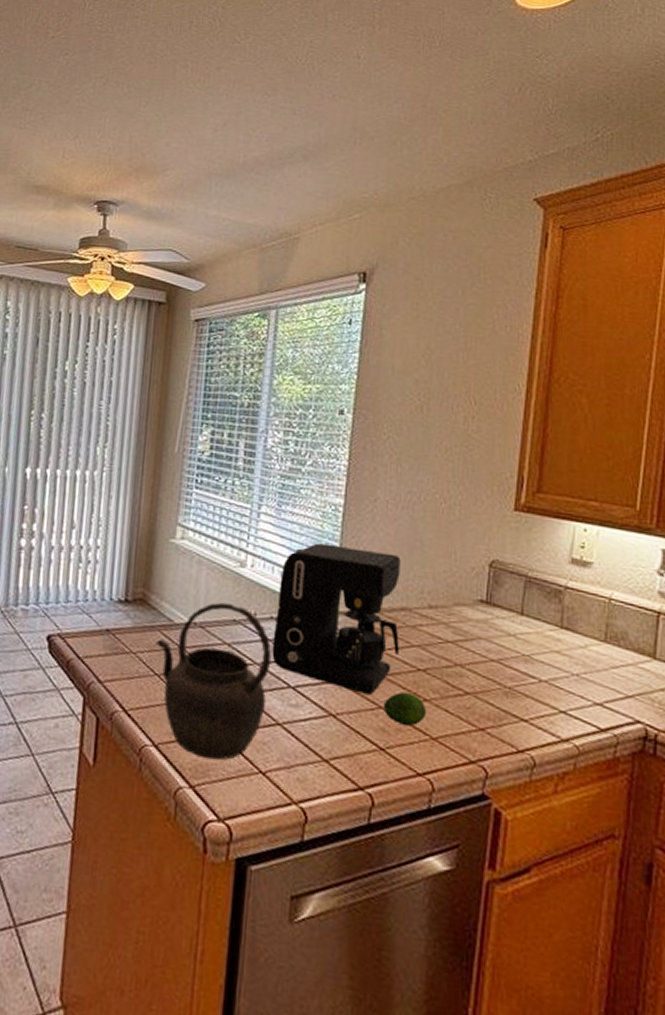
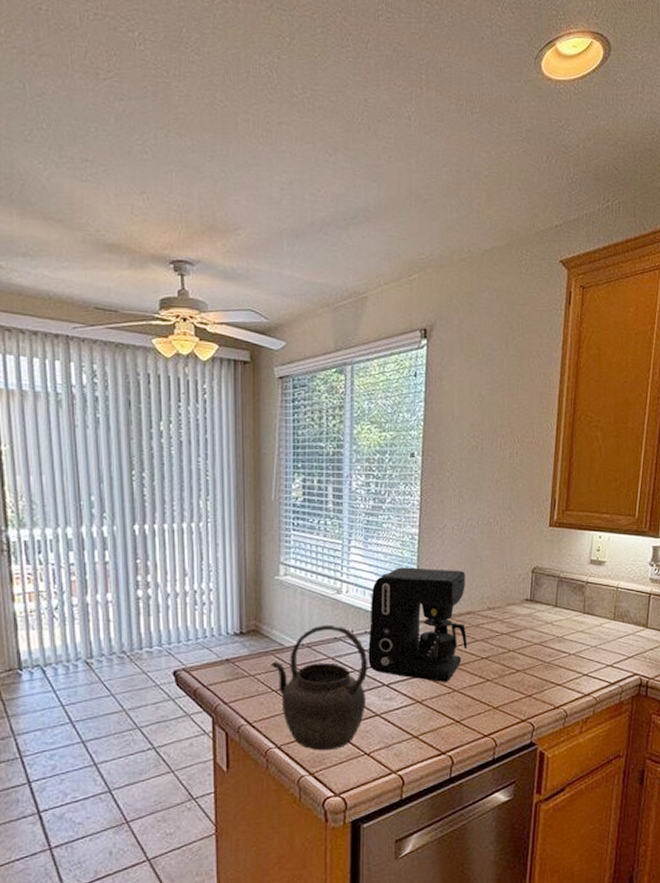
fruit: present [383,691,427,727] -> none [457,676,490,702]

